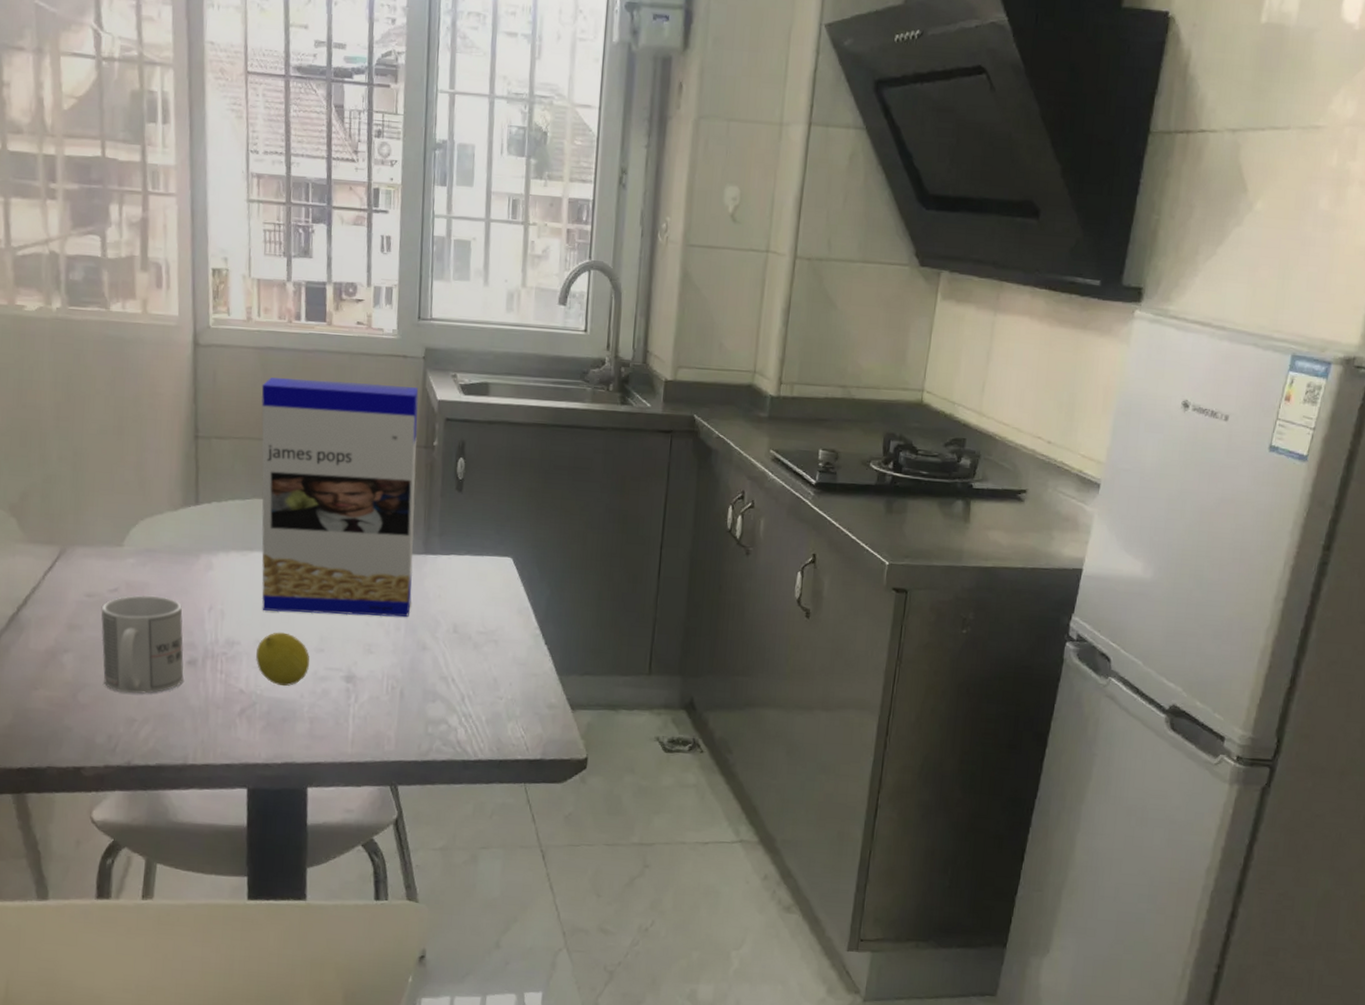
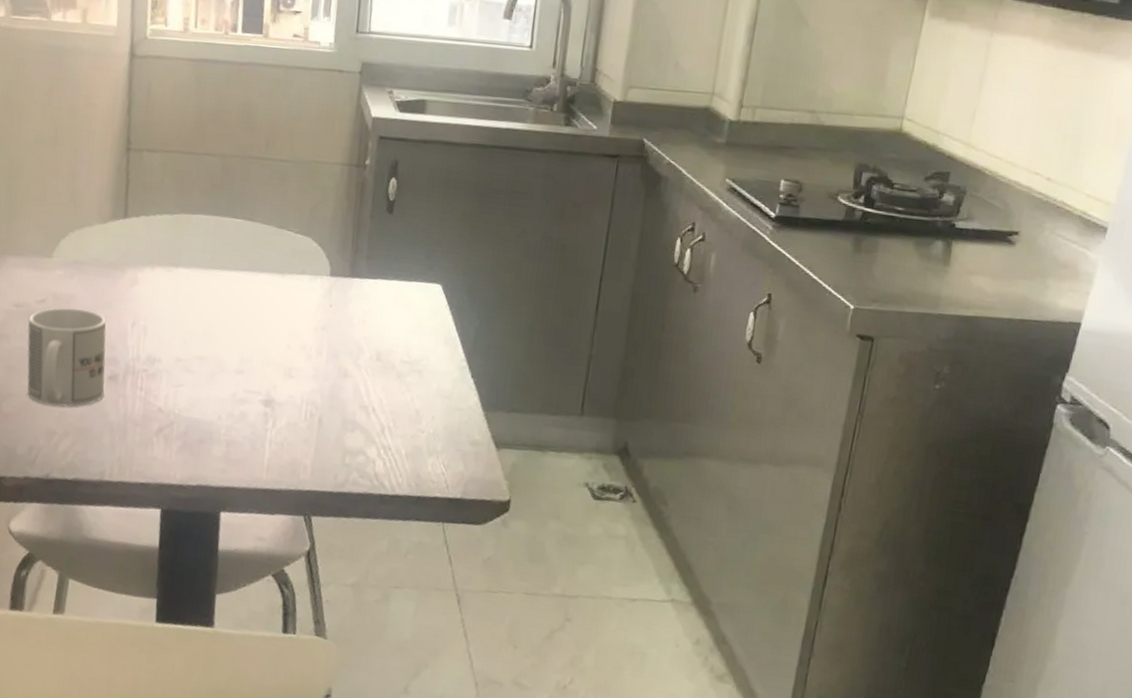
fruit: present [256,632,310,687] -> none [176,351,229,407]
cereal box: present [261,377,419,617] -> none [184,90,353,342]

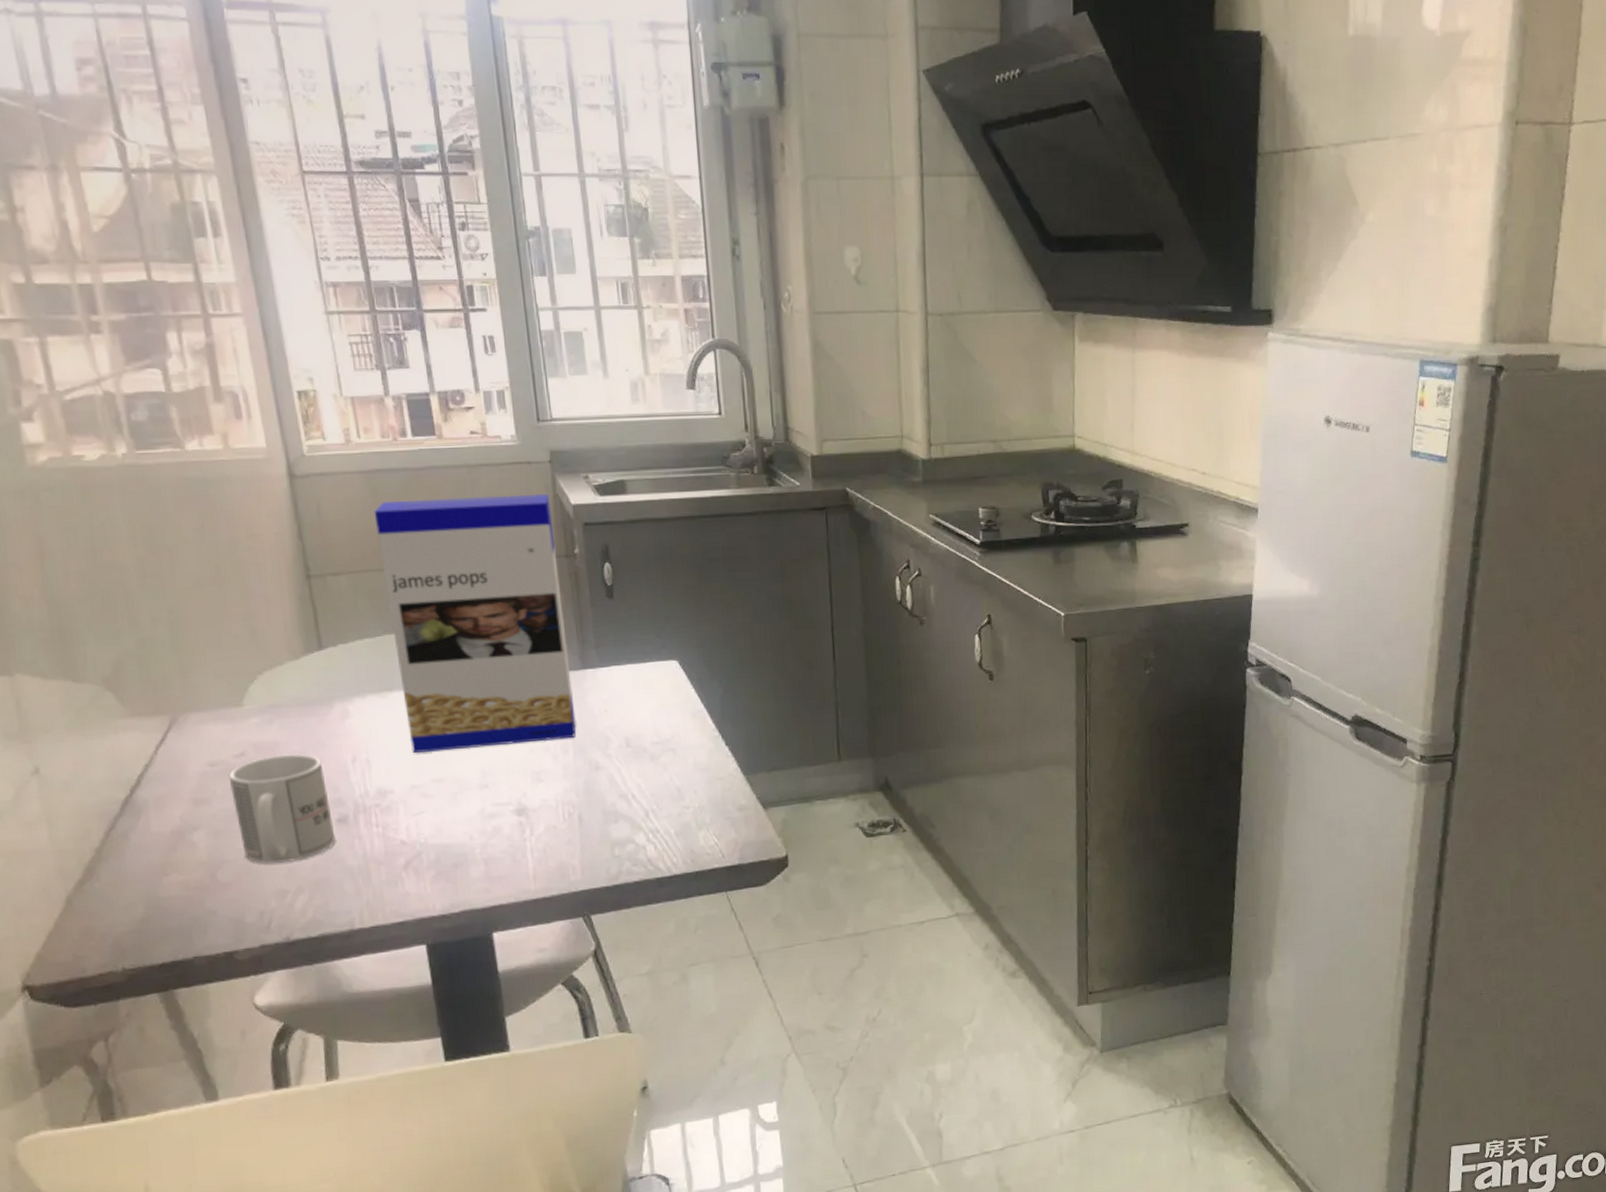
cereal box: none [184,90,353,342] -> present [374,494,576,753]

